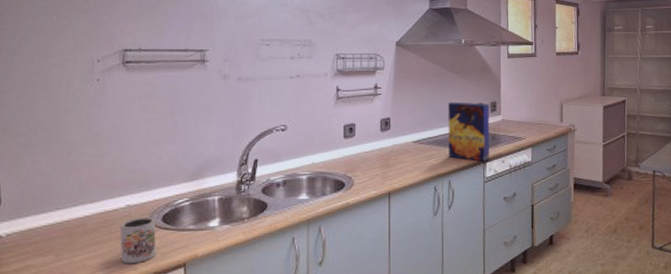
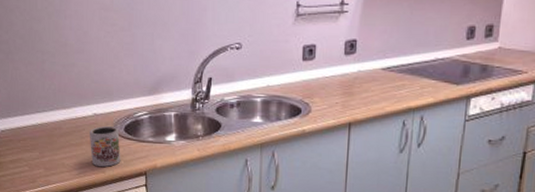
cereal box: present [447,101,490,161] -> none [424,23,484,97]

